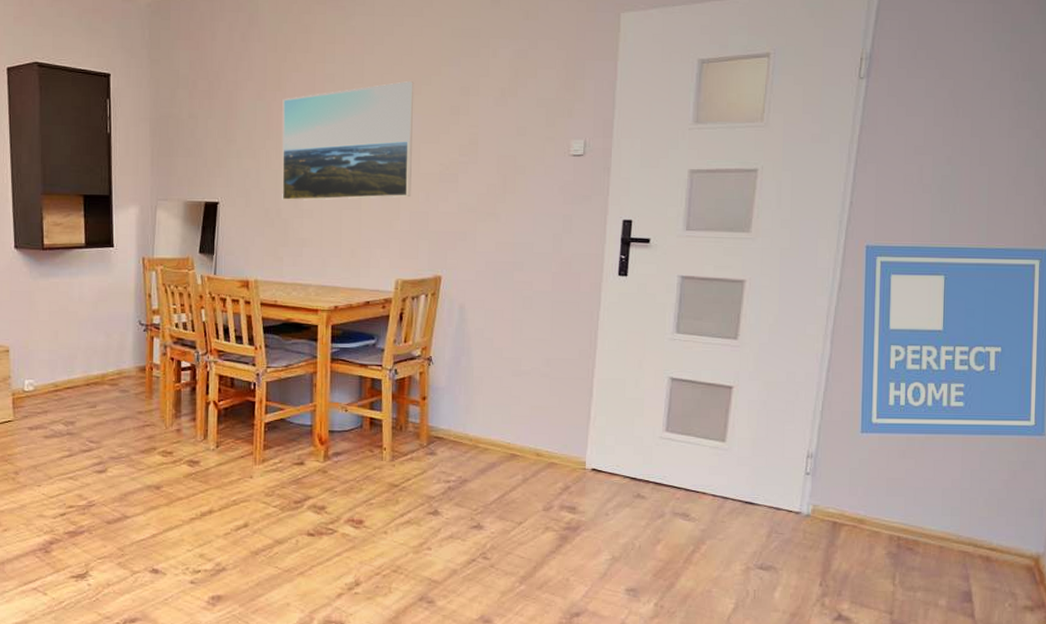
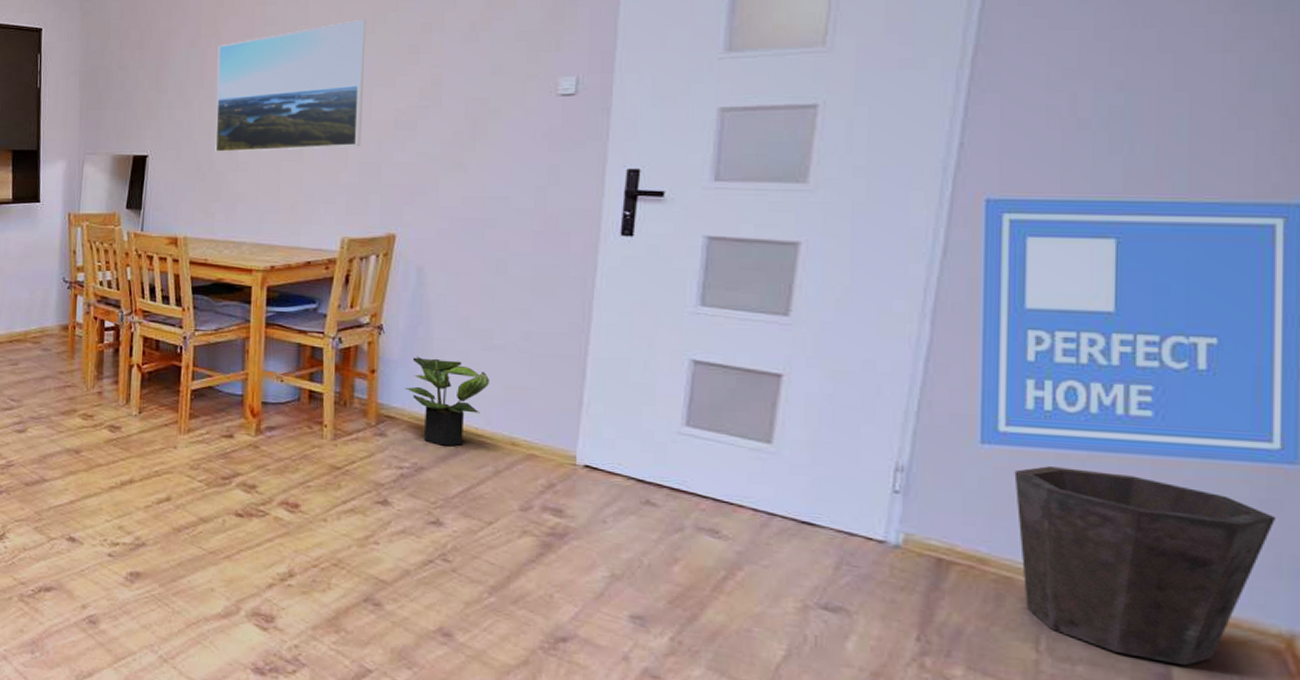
potted plant: none [451,383,518,460] -> present [405,356,489,446]
waste bin: none [881,447,1032,585] -> present [1014,466,1277,667]

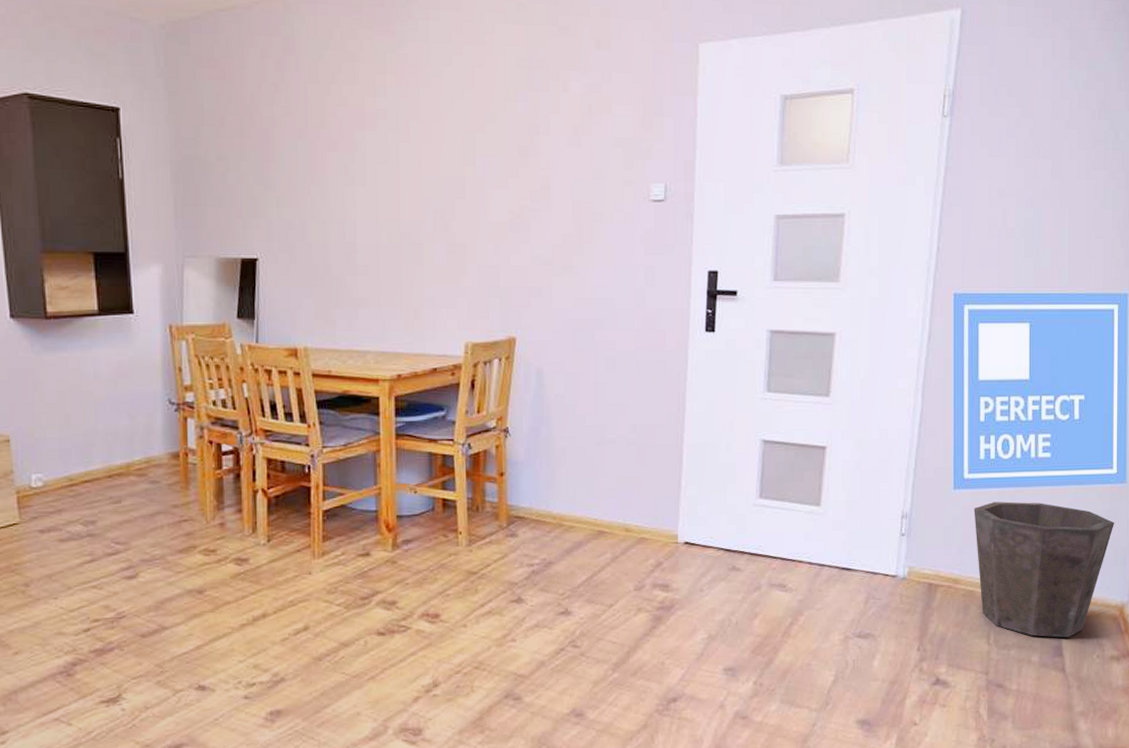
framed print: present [215,20,367,153] -> none [327,118,479,256]
potted plant: present [405,356,489,446] -> none [532,456,604,539]

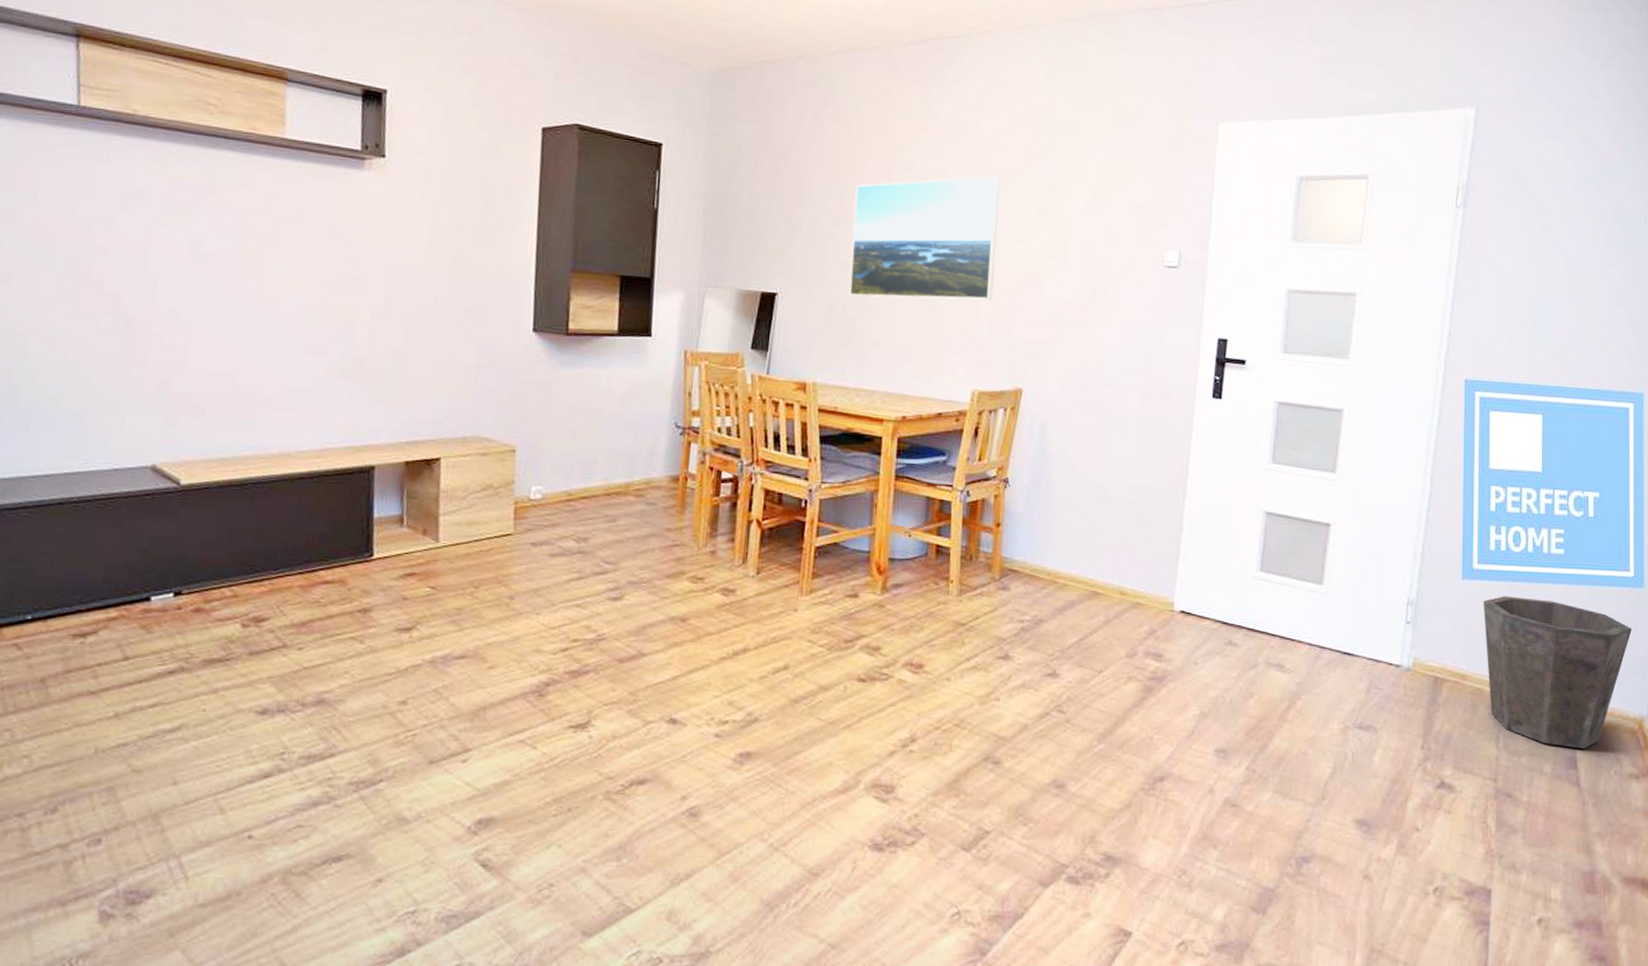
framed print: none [327,118,479,256] -> present [849,176,1001,301]

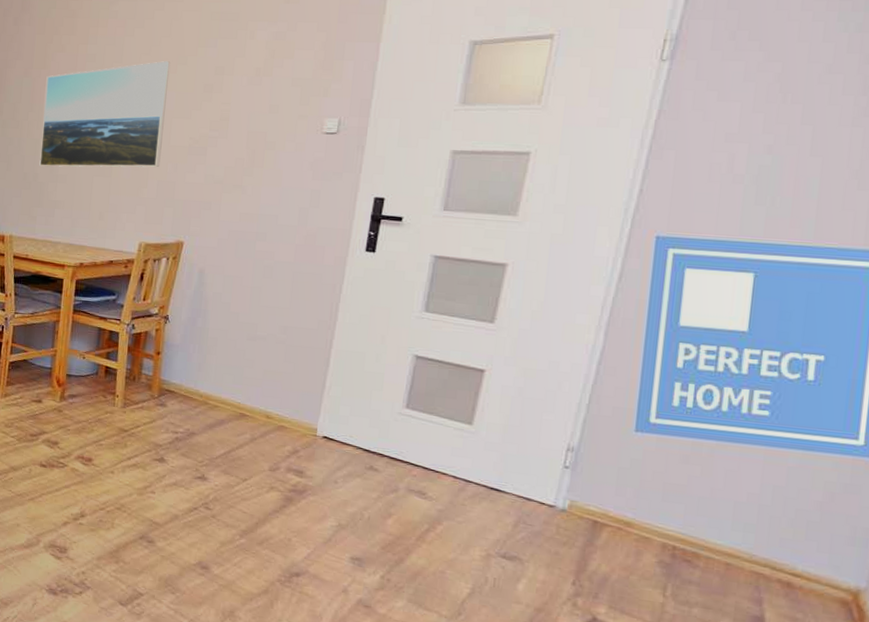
waste bin: present [1483,596,1633,750] -> none [658,451,856,612]

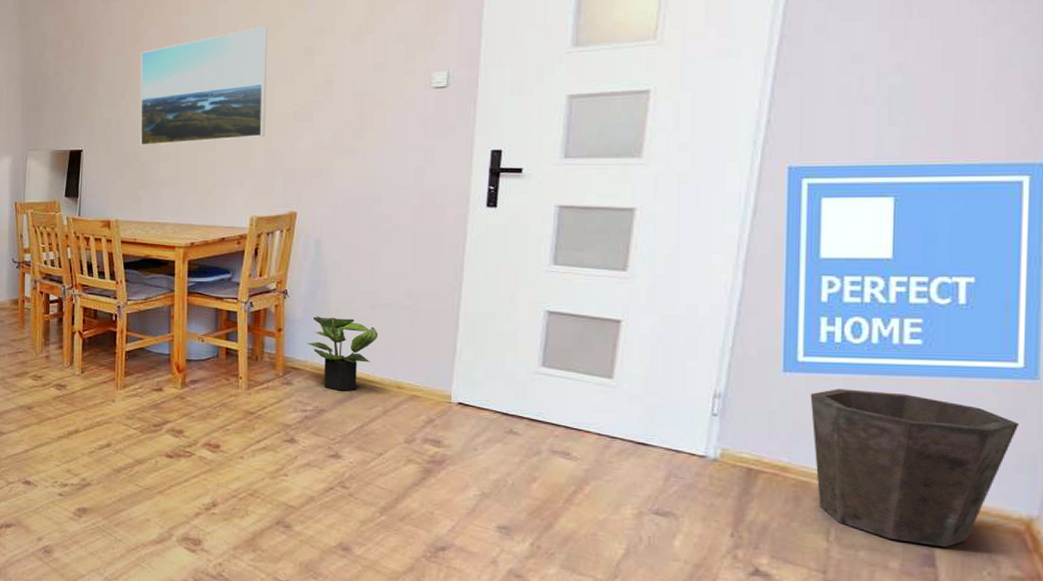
potted plant: none [184,342,252,417] -> present [307,315,378,391]
waste bin: none [658,451,856,612] -> present [810,389,1020,548]

